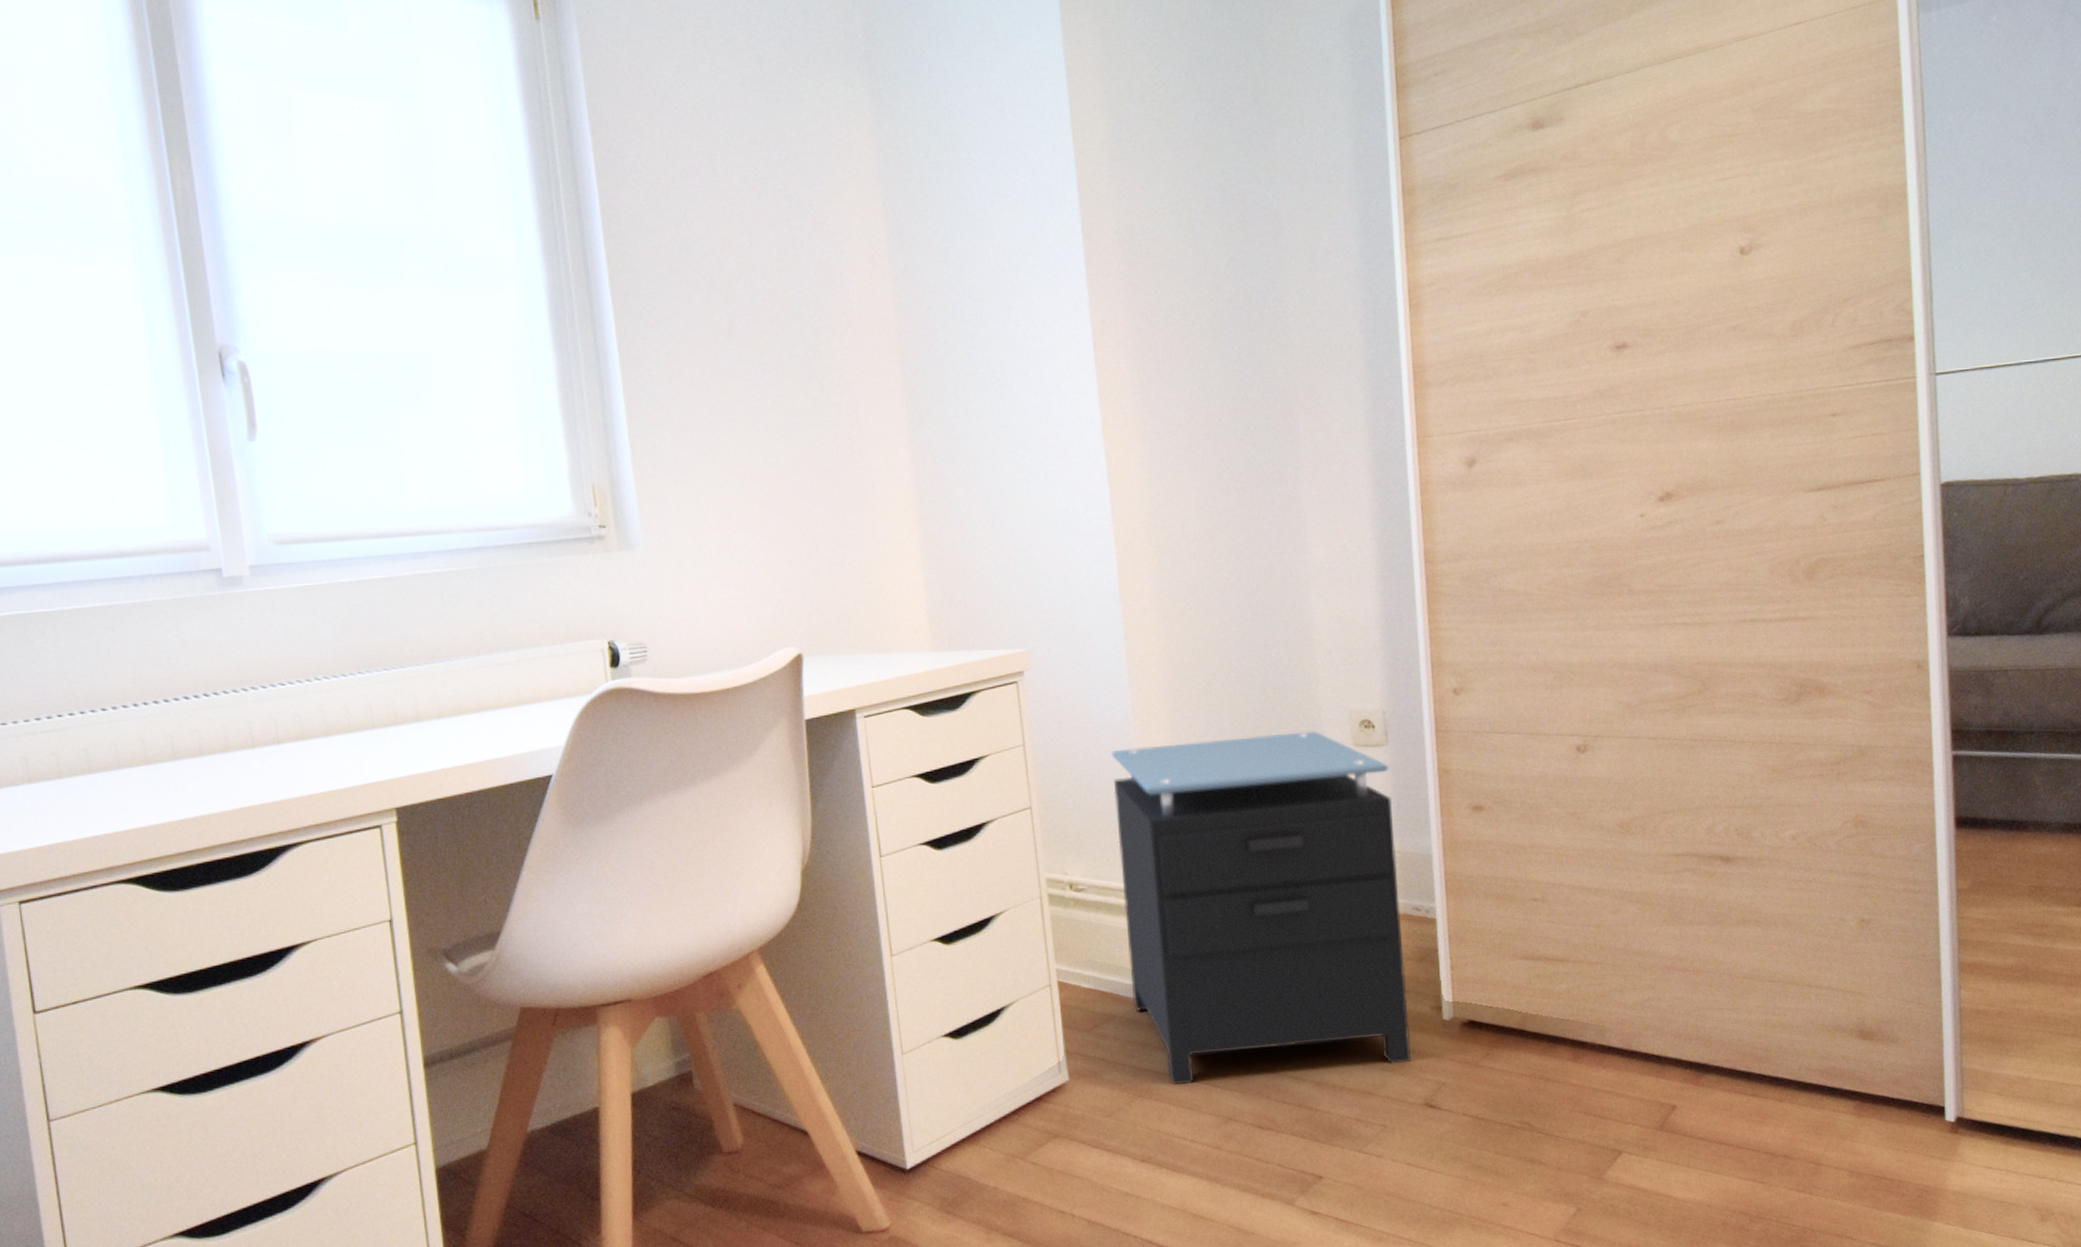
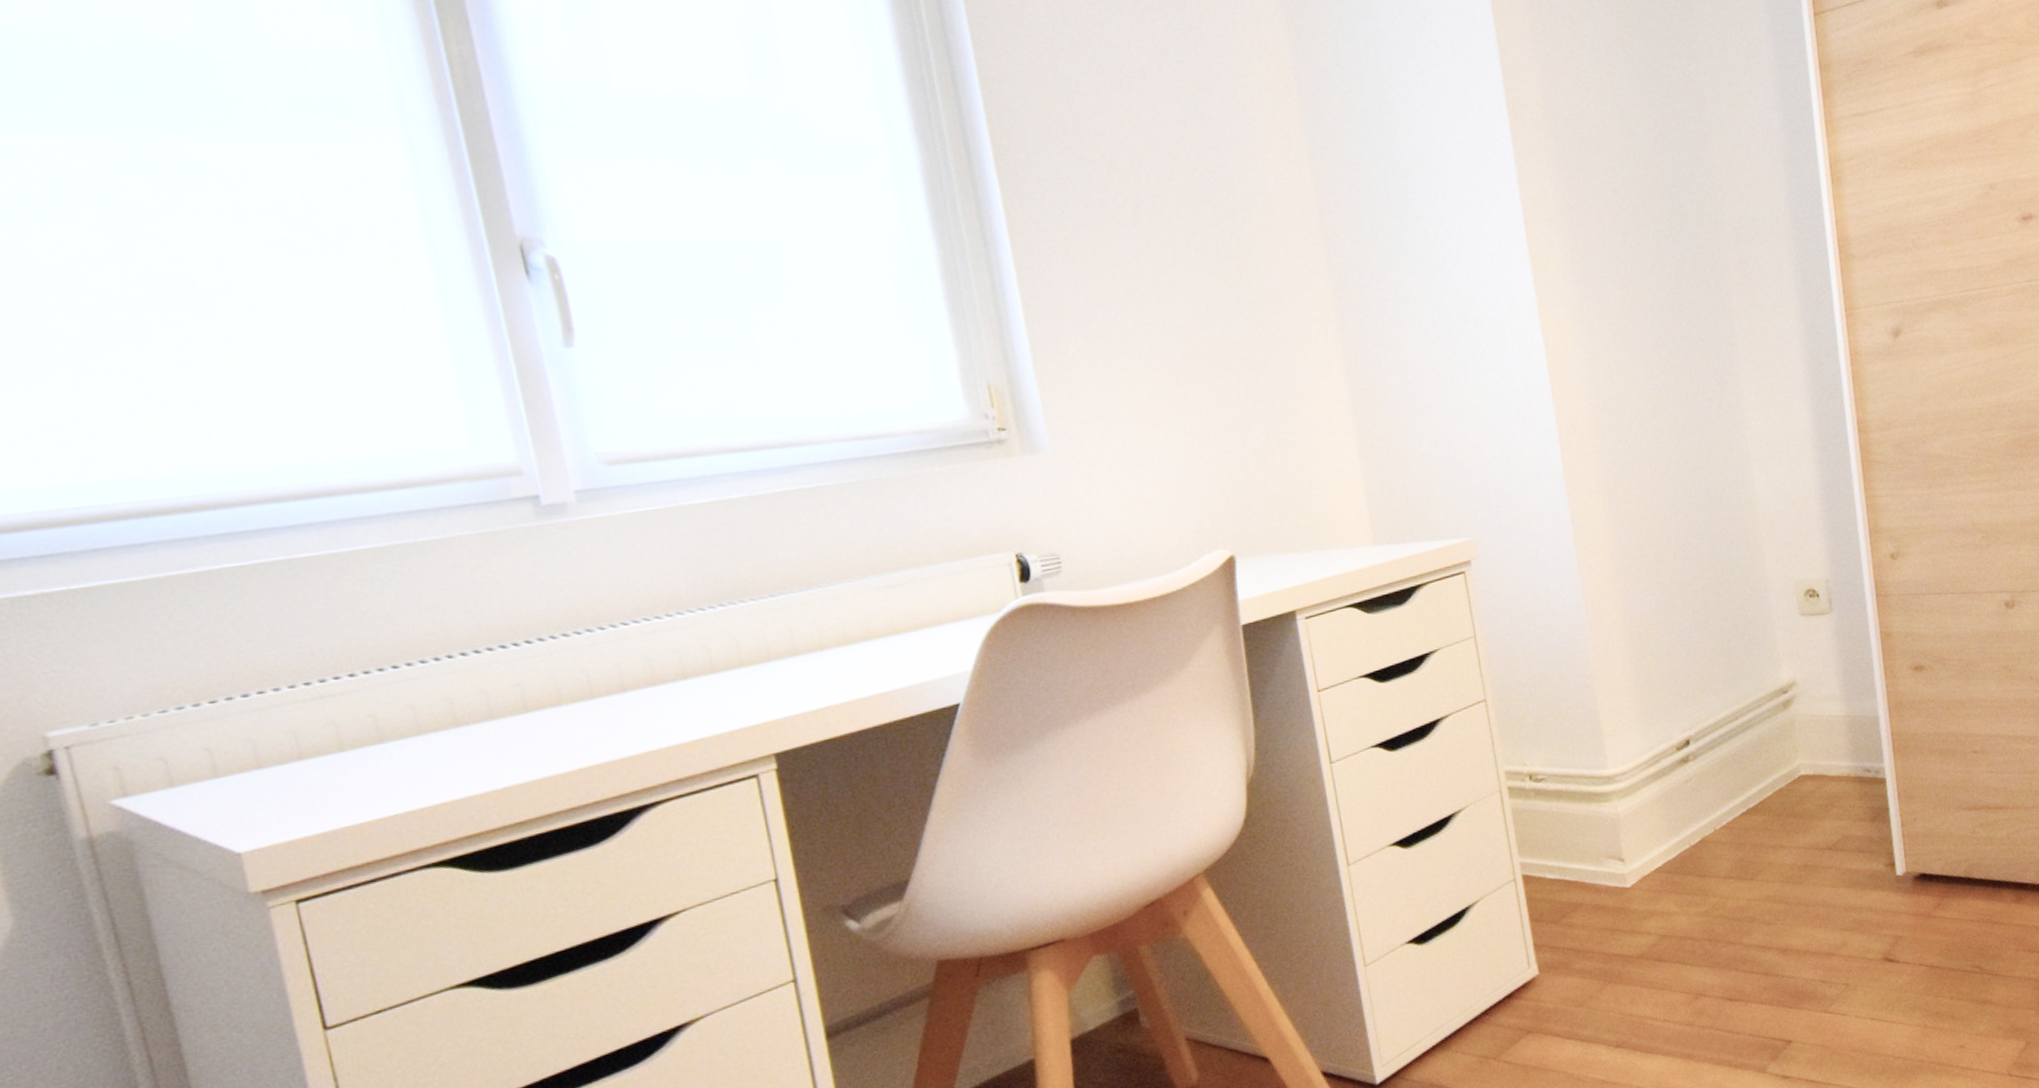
nightstand: present [1111,730,1411,1086] -> none [1564,603,1869,968]

